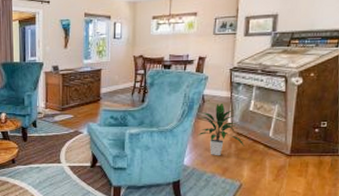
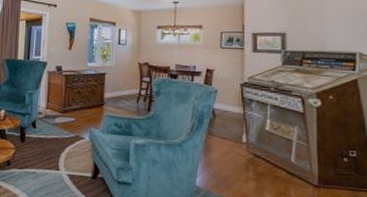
indoor plant: present [198,102,244,156] -> none [210,119,264,180]

